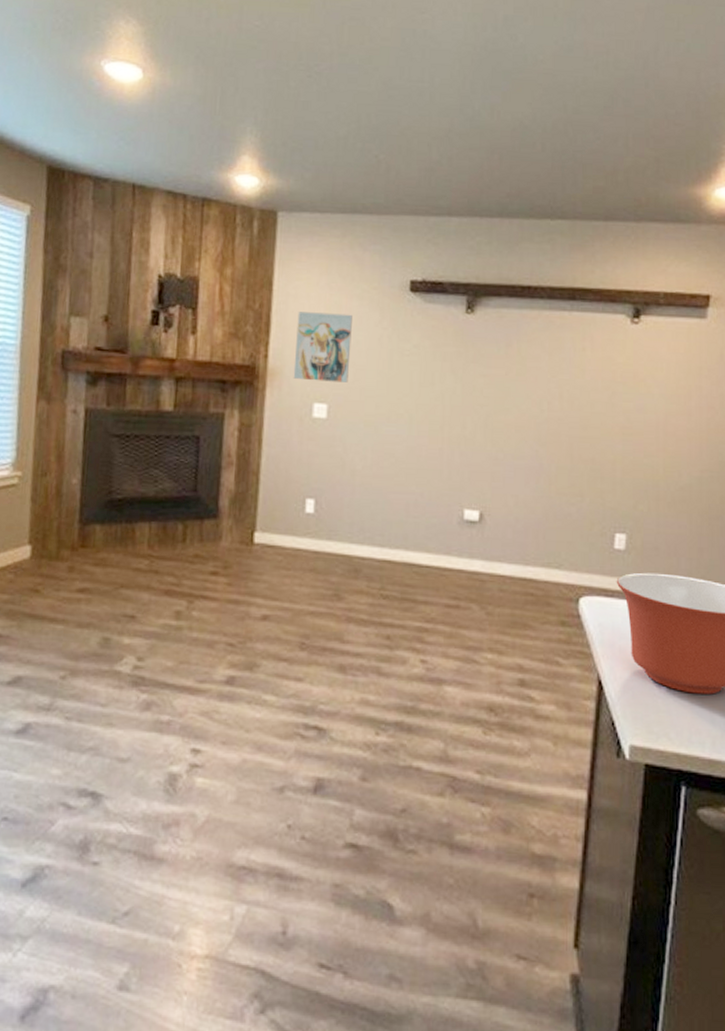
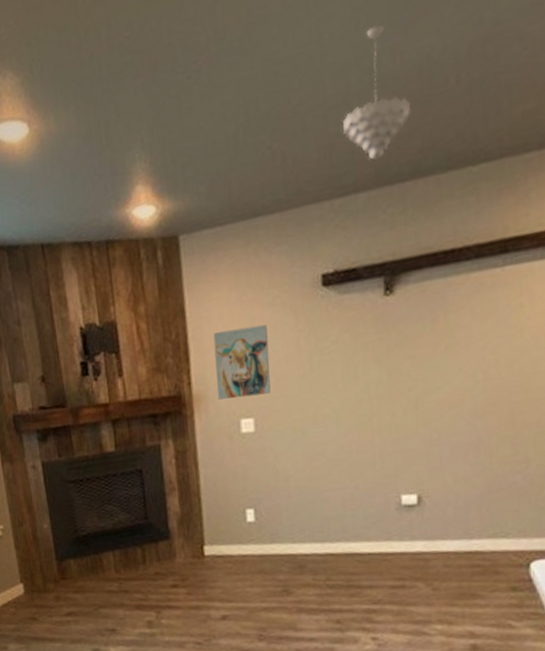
pendant light: none [444,84,504,193] -> present [343,24,412,161]

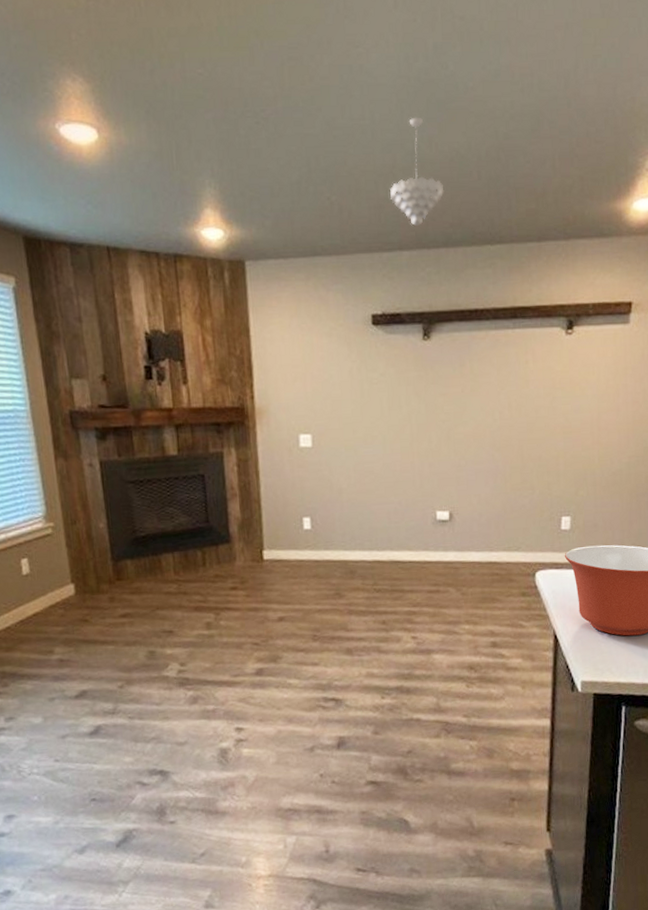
wall art: present [213,324,271,400] -> none [275,351,327,415]

